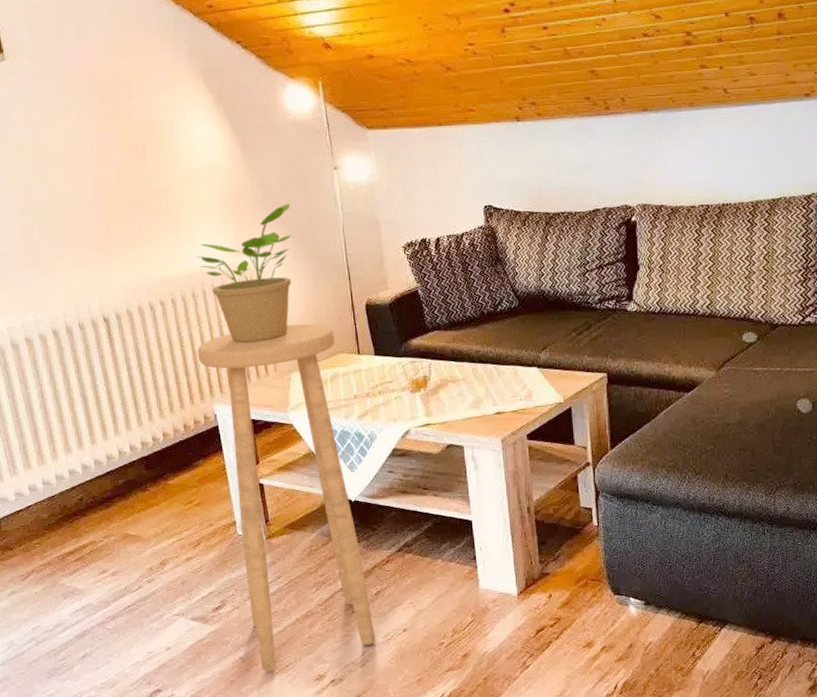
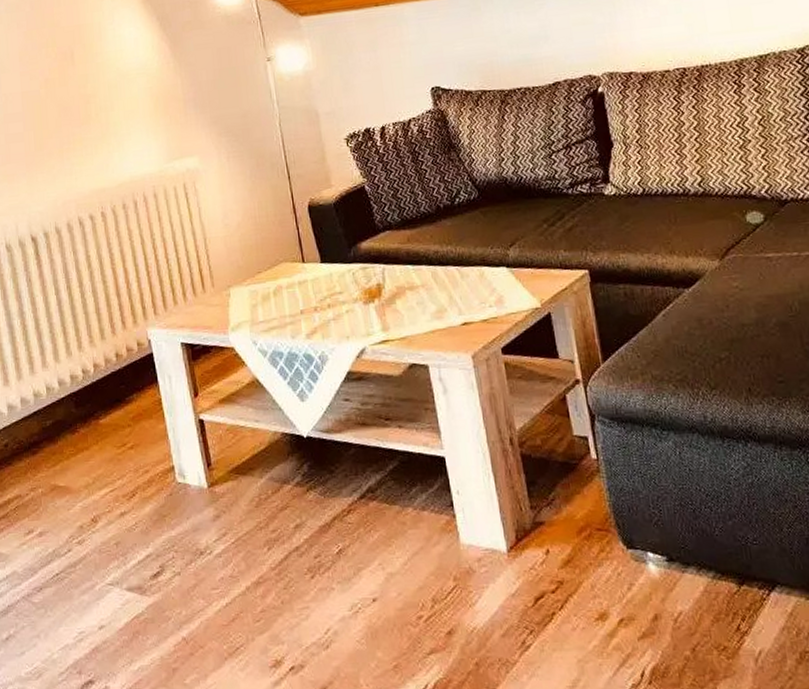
potted plant: present [196,203,292,343] -> none [126,100,227,257]
stool: present [197,323,376,670] -> none [129,231,341,655]

